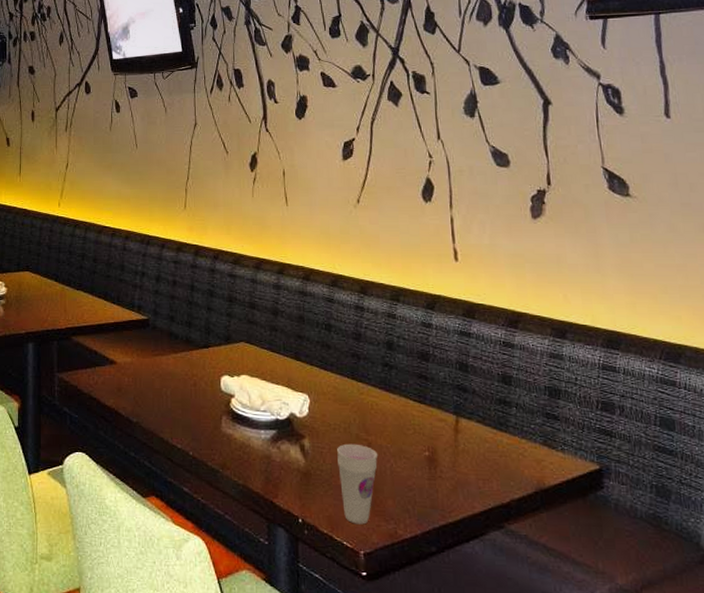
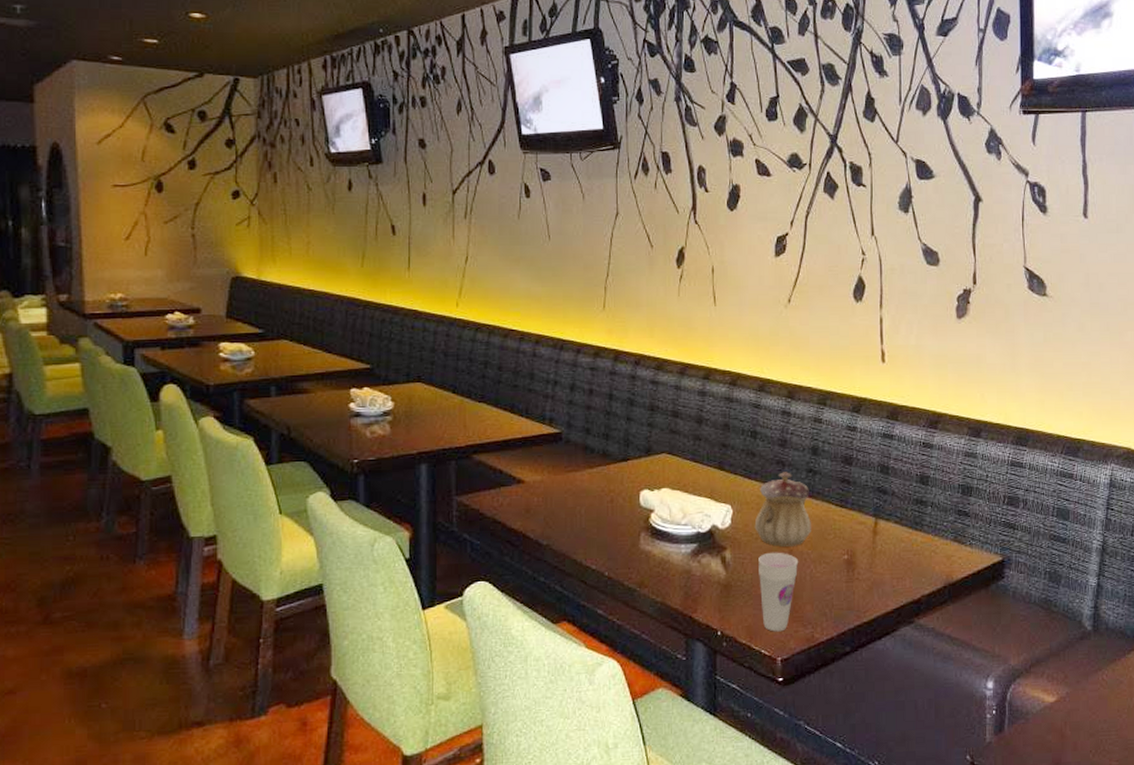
teapot: none [332,365,390,439] -> present [754,472,811,547]

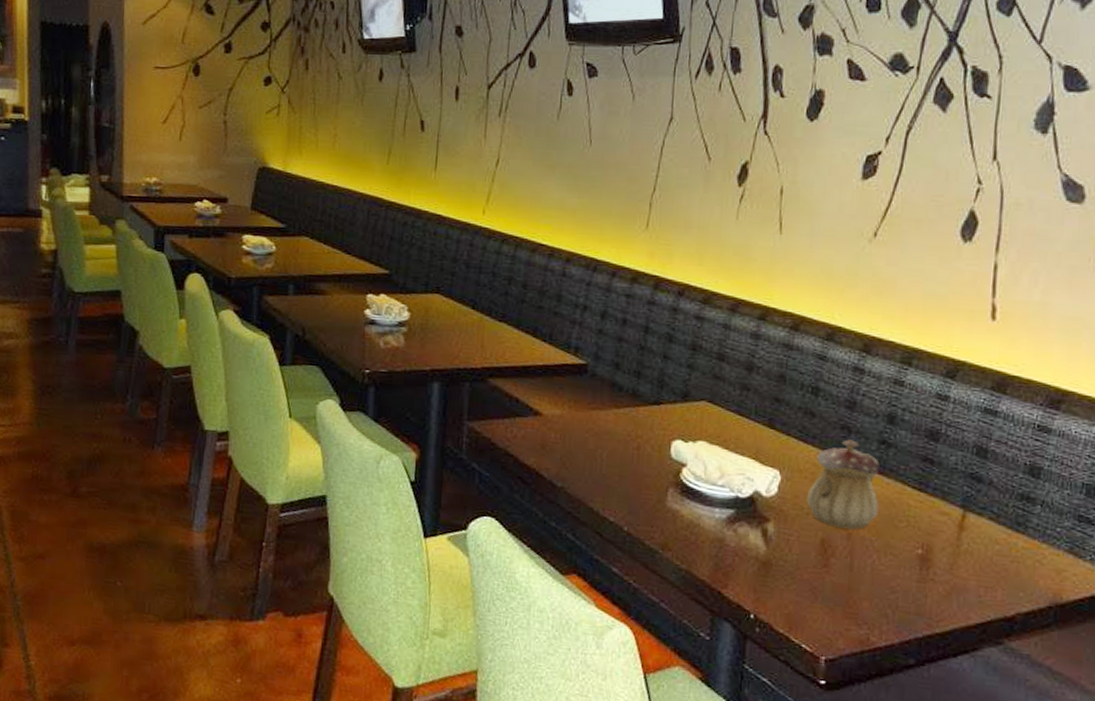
cup: present [758,552,799,632] -> none [806,532,859,627]

